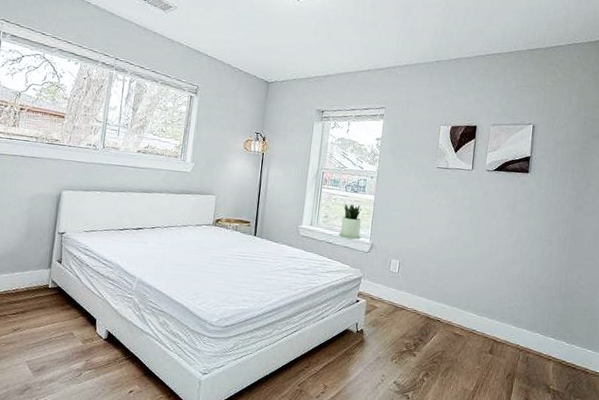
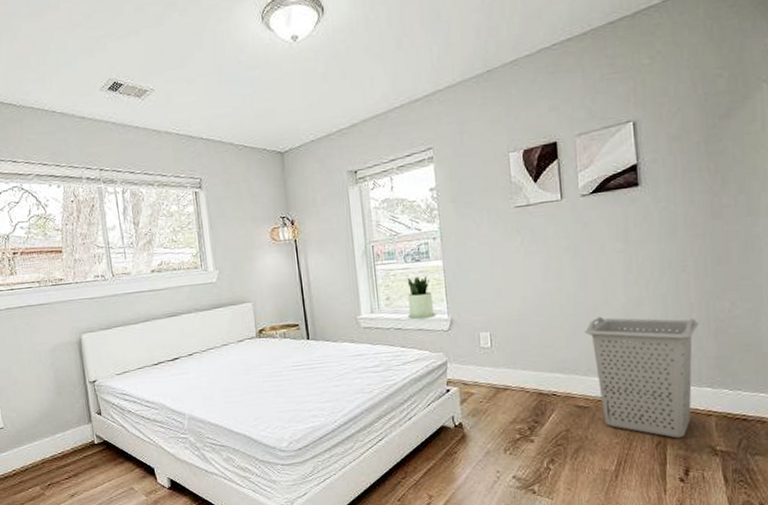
laundry basket: none [470,266,554,374] -> present [585,316,699,439]

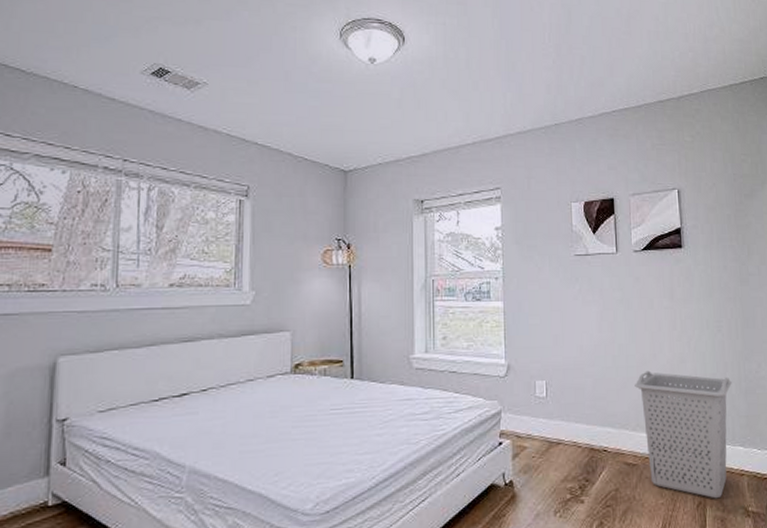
planter: present [407,275,436,320] -> none [464,316,493,363]

